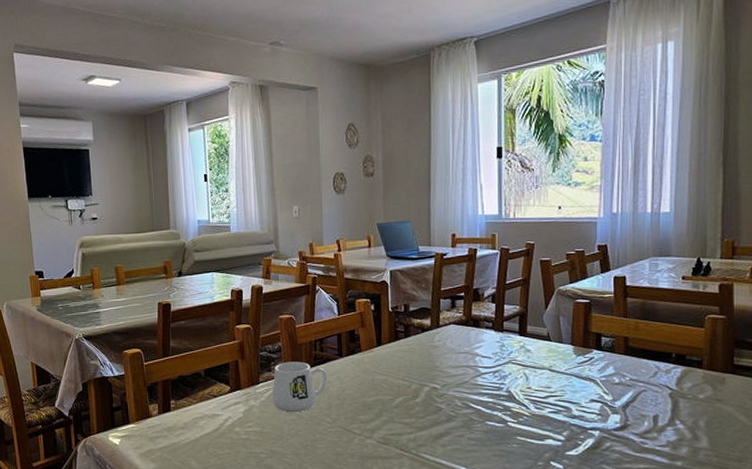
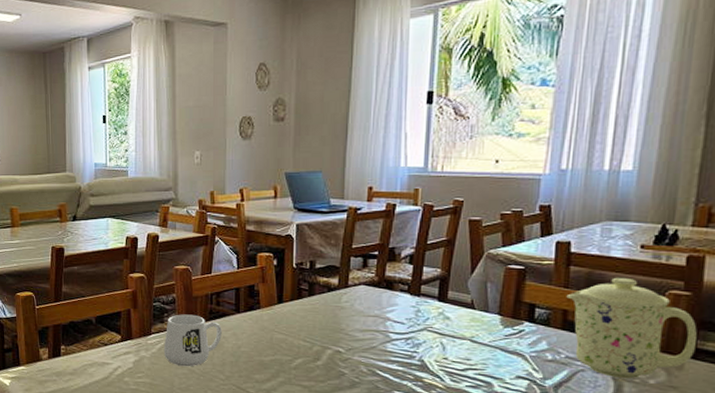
mug: none [626,305,733,396] -> present [566,277,697,379]

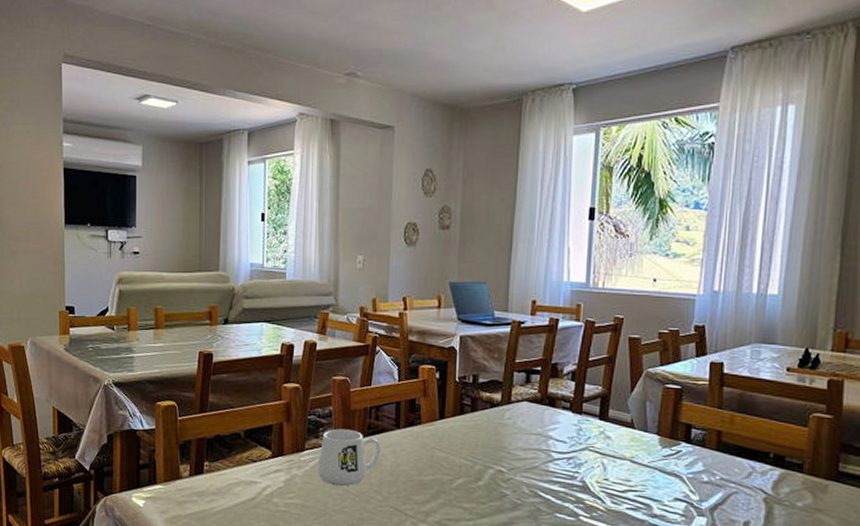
mug: present [566,277,697,379] -> none [720,399,839,502]

